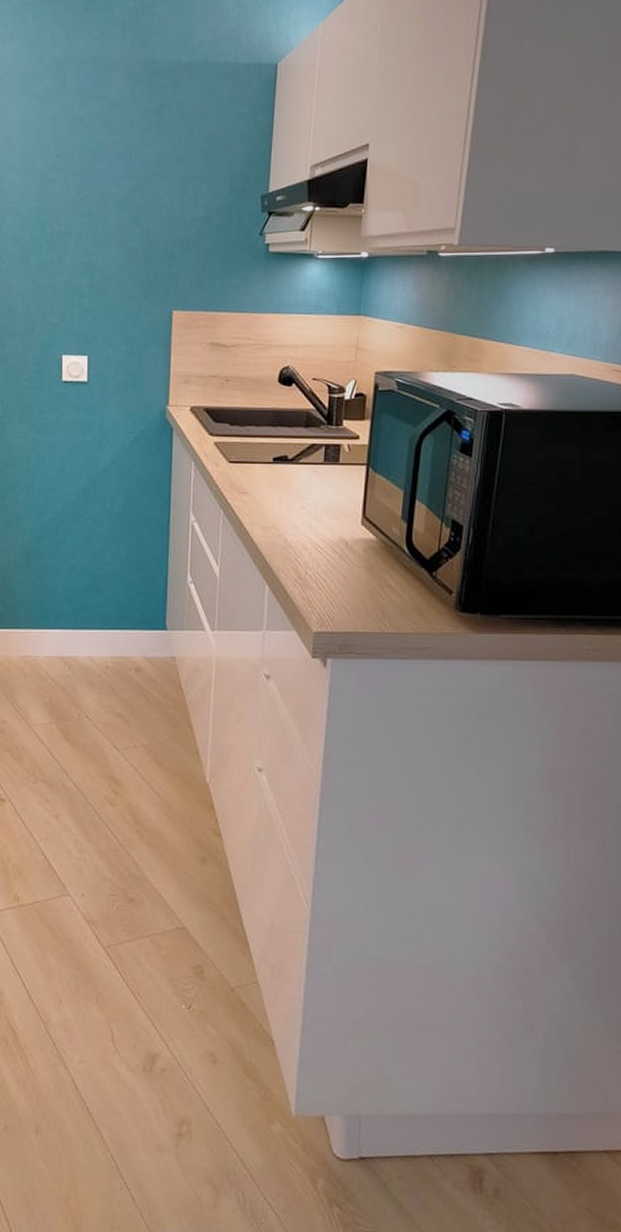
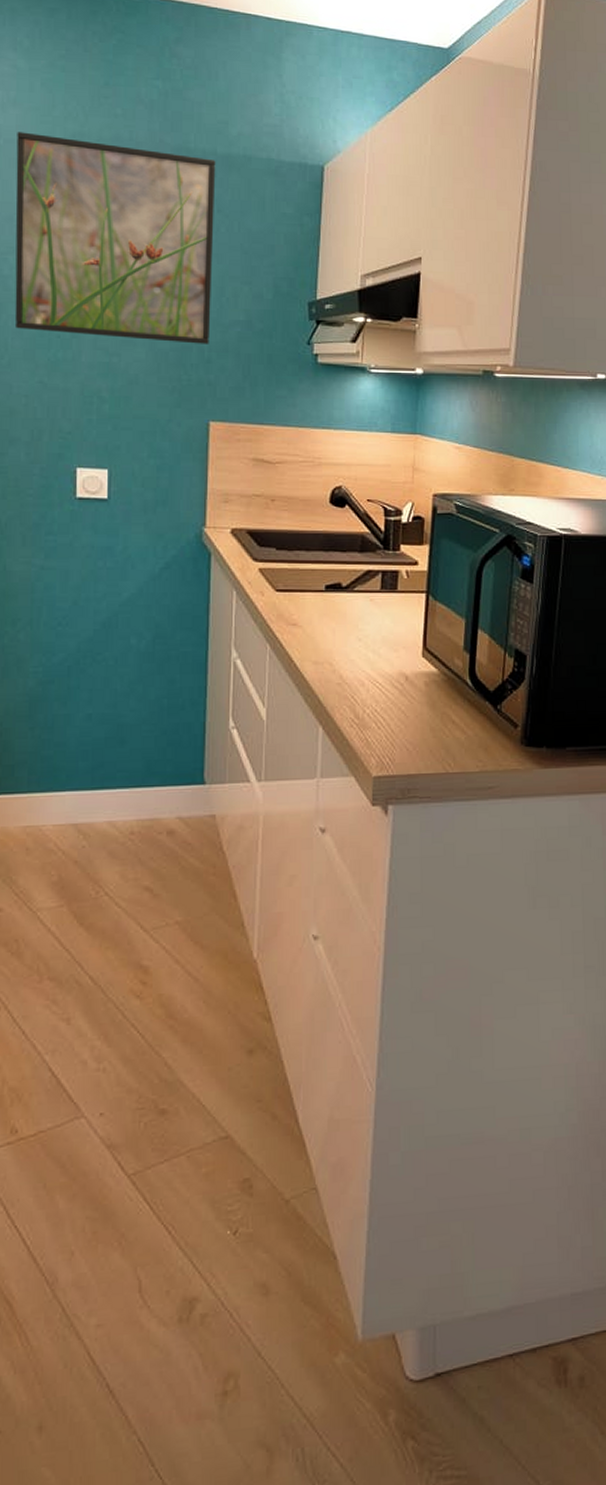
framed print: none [12,62,179,241] -> present [14,131,216,344]

